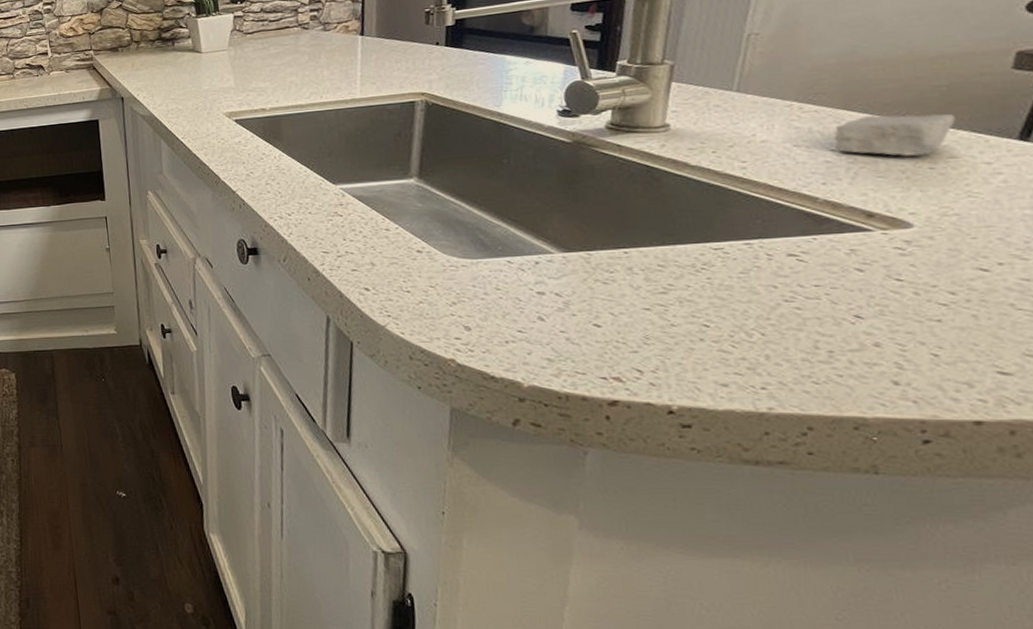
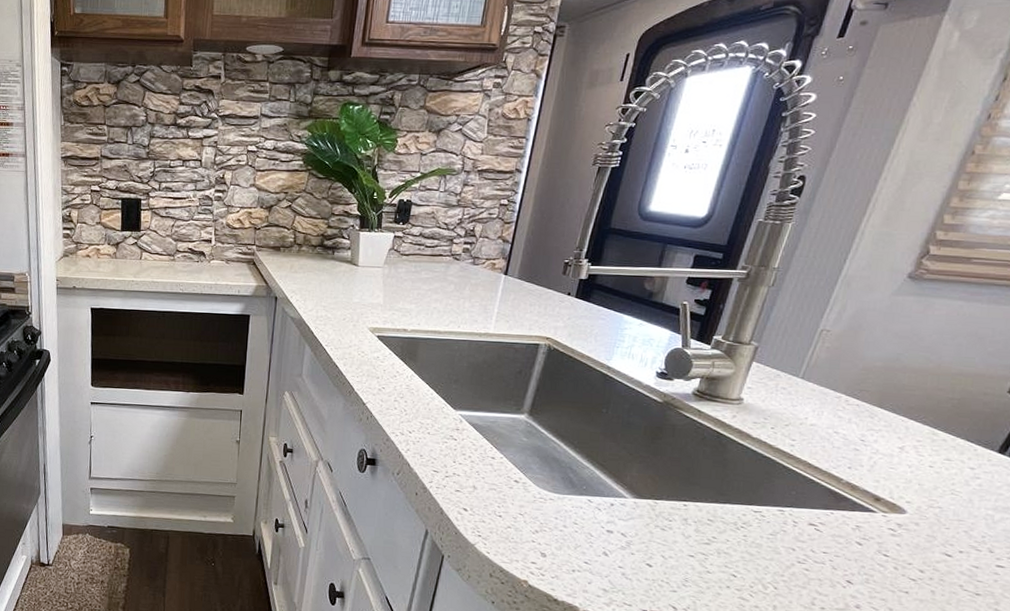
soap bar: present [834,114,956,156] -> none [865,415,958,455]

